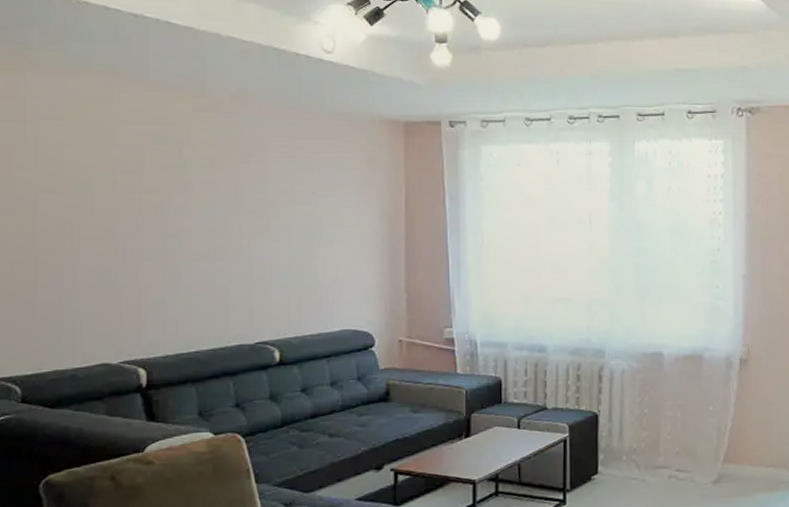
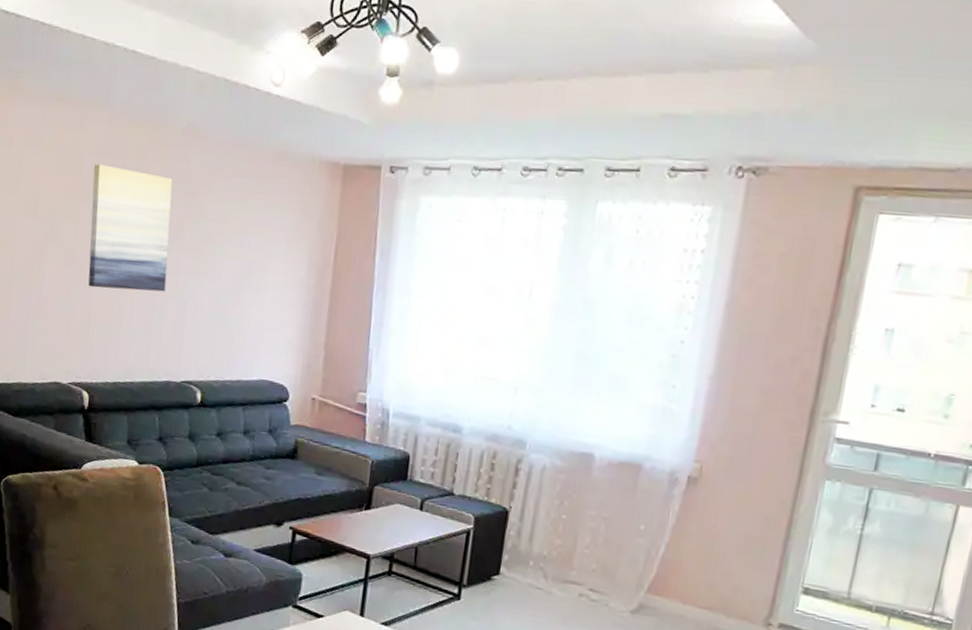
wall art: none [131,134,228,259] -> present [88,164,173,292]

